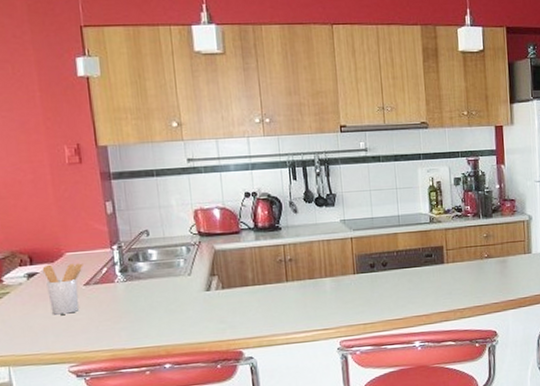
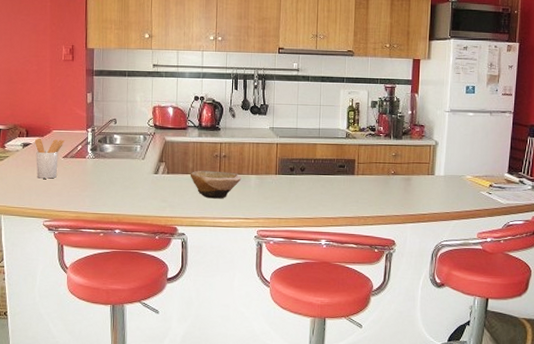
bowl: none [250,278,314,312] -> present [190,170,242,199]

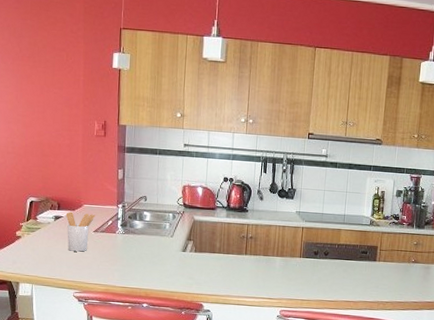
bowl: present [190,170,242,199] -> none [217,250,267,279]

